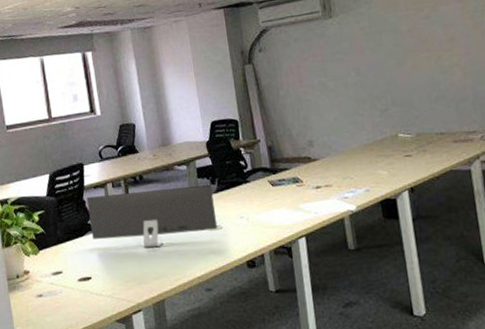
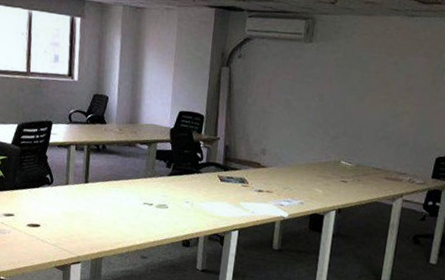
monitor: present [86,185,218,247] -> none [47,154,167,211]

